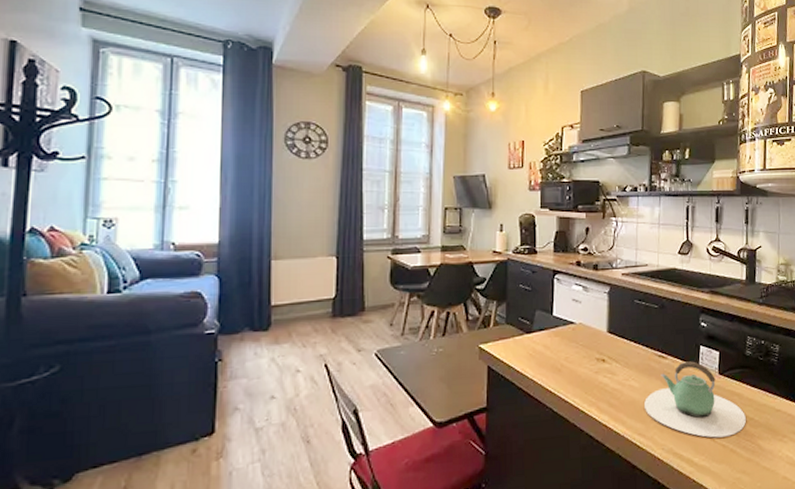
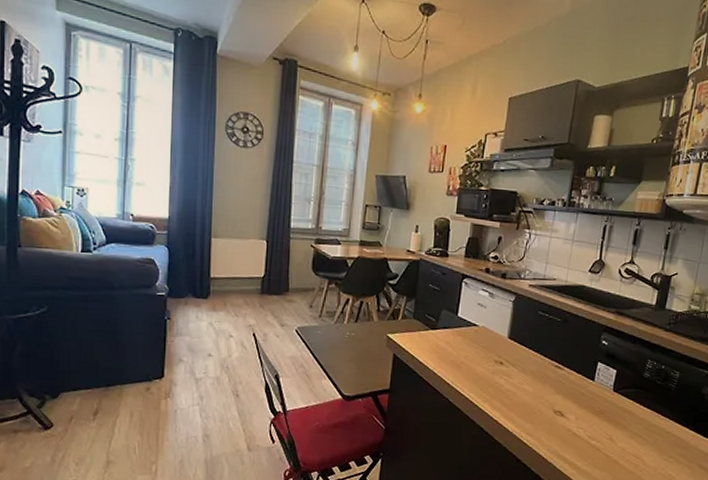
teapot: present [644,361,746,438] -> none [535,375,634,449]

